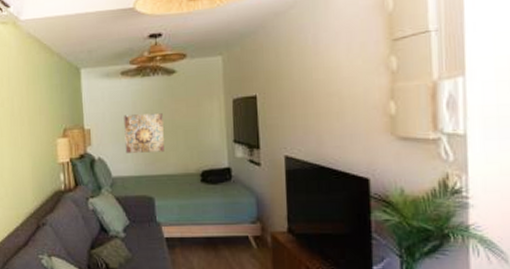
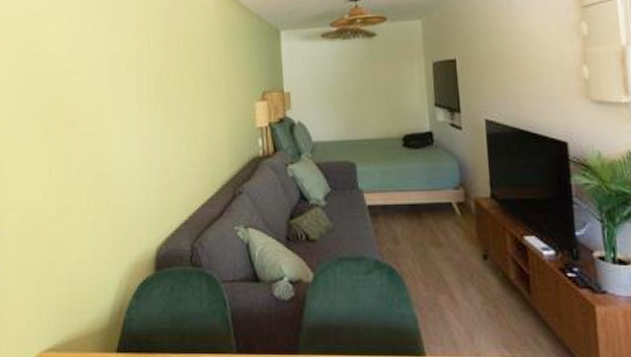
wall art: present [124,113,164,153] -> none [324,76,366,117]

